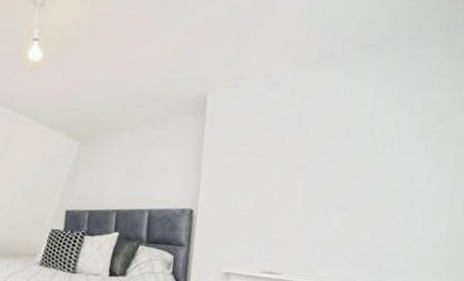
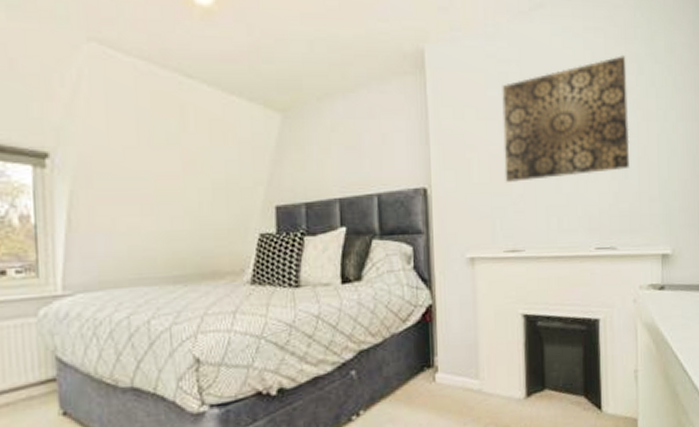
wall art: none [270,103,424,214] -> present [502,54,630,182]

